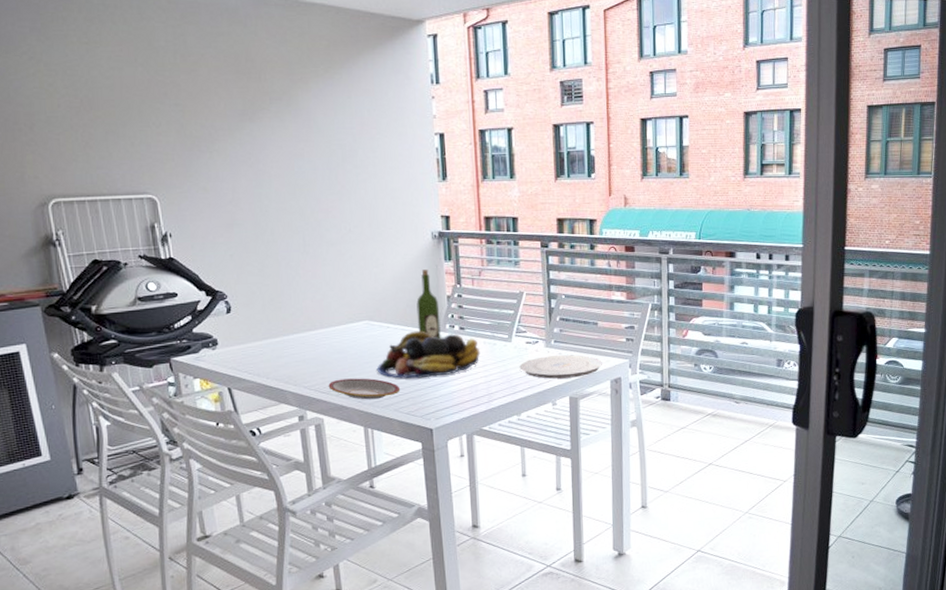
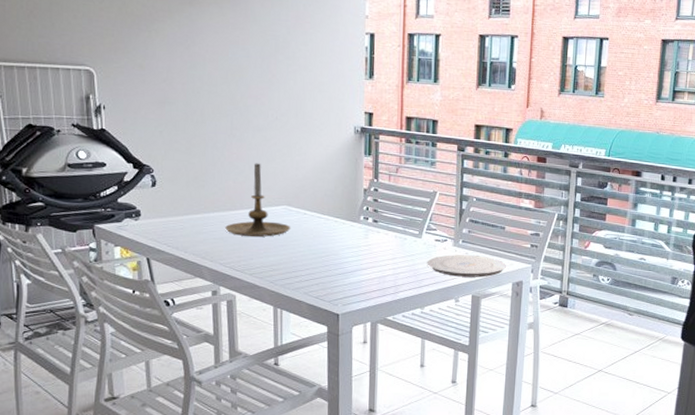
candle holder: none [306,279,374,356] -> present [225,163,290,237]
plate: present [328,378,401,400] -> none [243,259,312,282]
fruit bowl: present [376,330,481,379] -> none [290,219,391,265]
wine bottle: present [416,269,442,338] -> none [333,162,356,229]

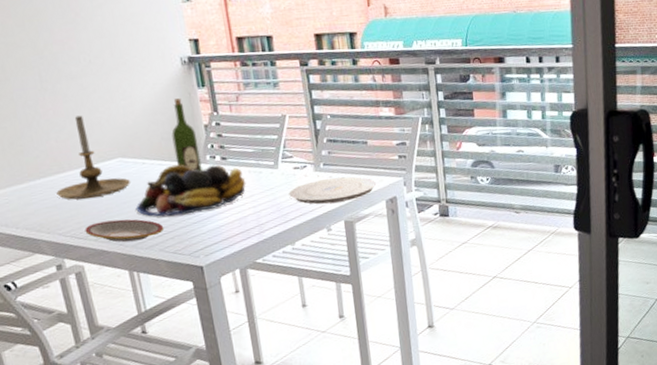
plate: none [243,259,312,282] -> present [84,219,164,243]
fruit bowl: none [290,219,391,265] -> present [136,164,246,217]
wine bottle: none [333,162,356,229] -> present [171,98,203,171]

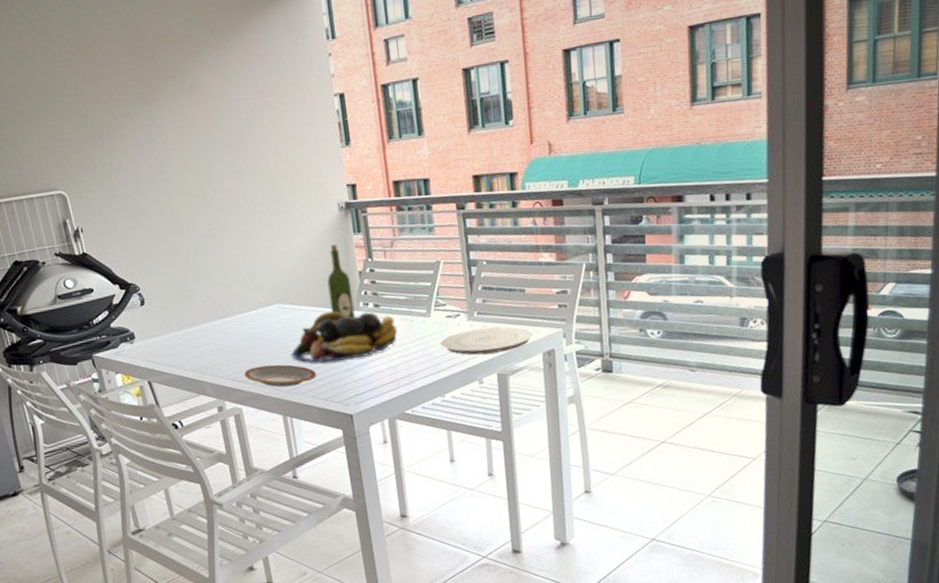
candle holder: present [56,115,130,200] -> none [220,262,287,344]

